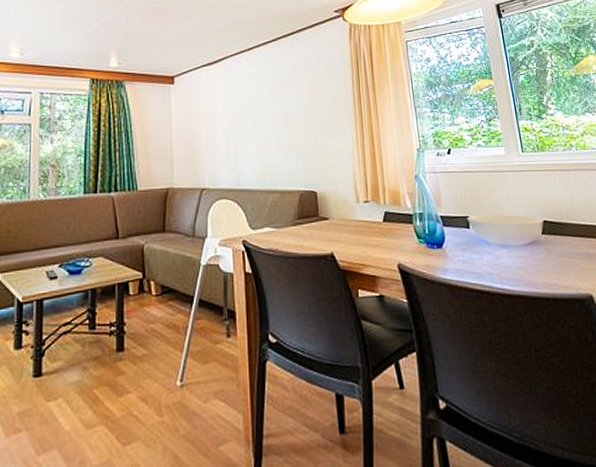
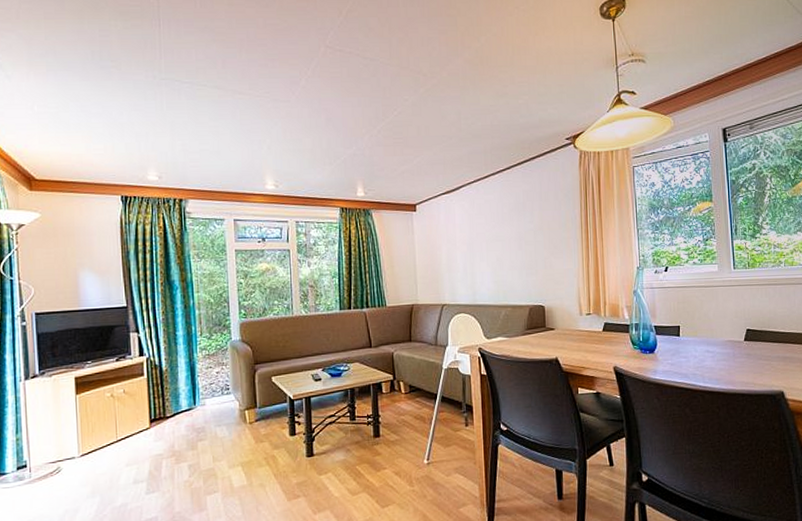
bowl: present [466,214,544,247] -> none [677,323,747,352]

